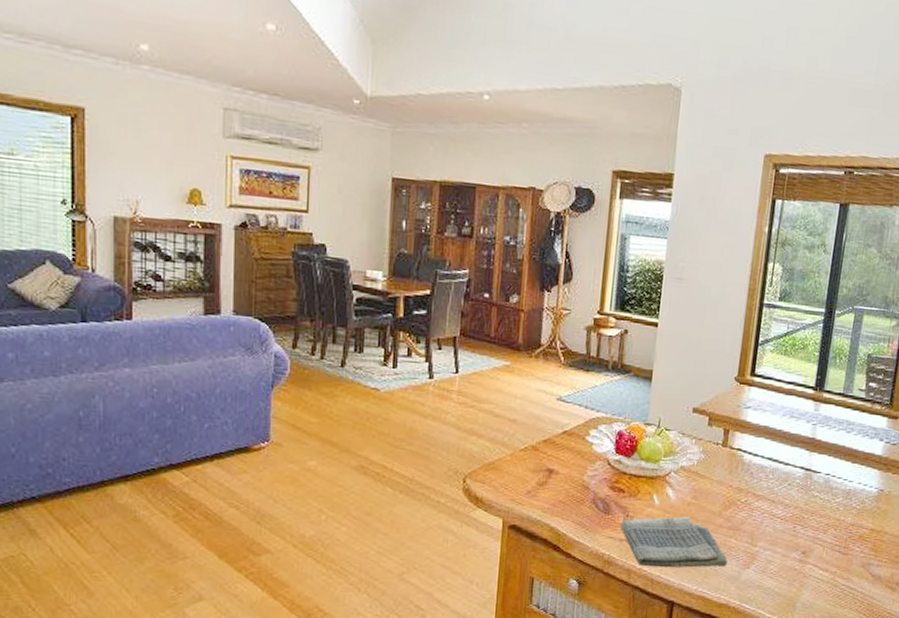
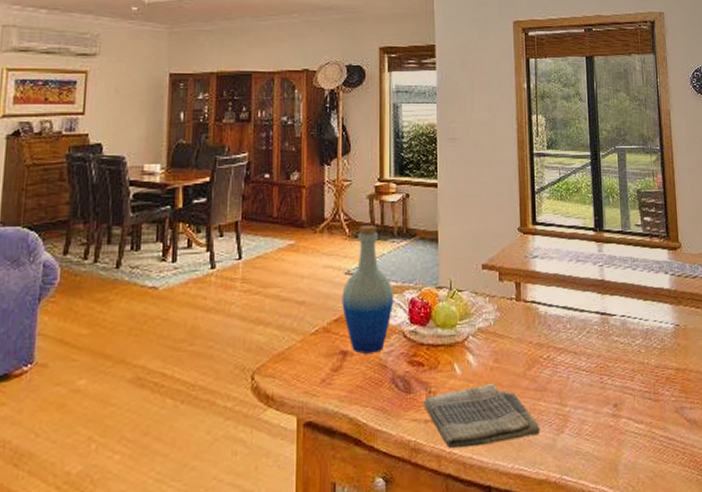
bottle: none [551,356,603,475] -> present [342,225,394,354]

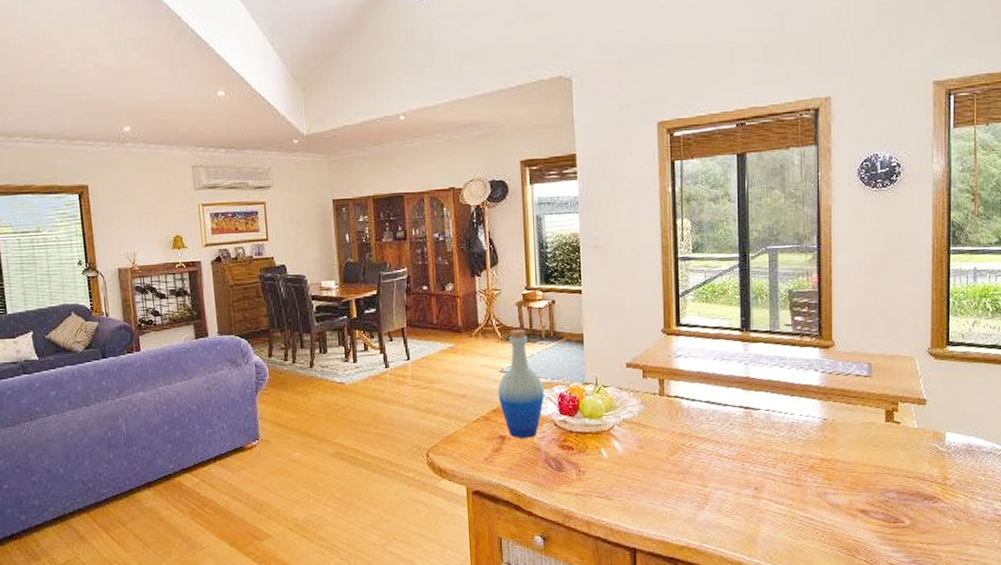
dish towel: present [423,382,540,449] -> none [573,465,682,517]

